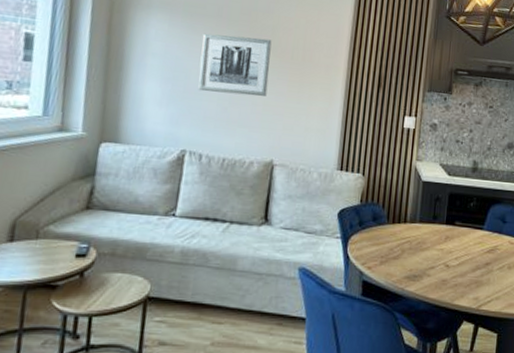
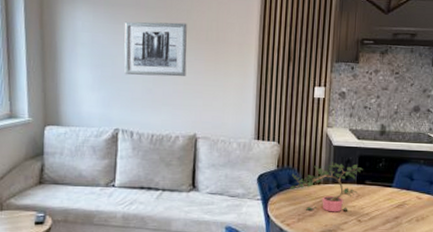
potted plant: none [372,198,453,256] -> present [289,161,363,212]

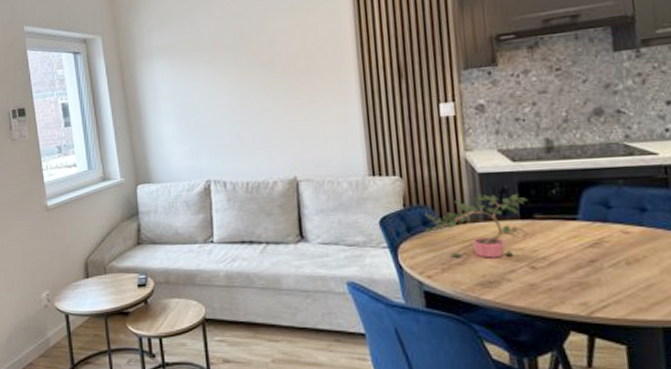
wall art: present [124,21,187,77] -> none [203,56,277,122]

